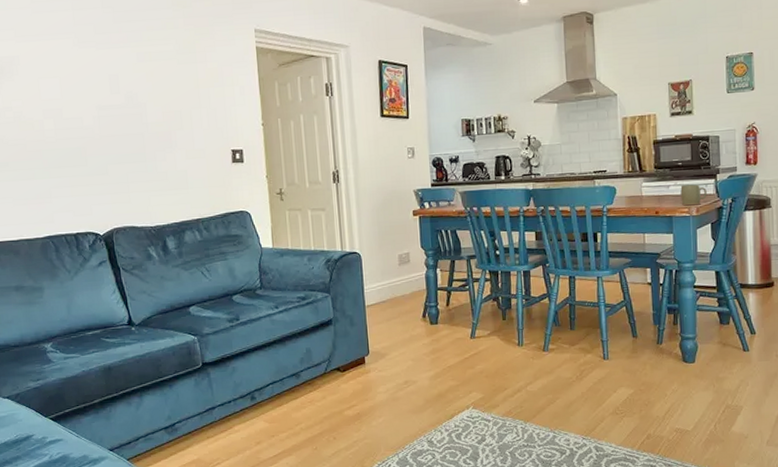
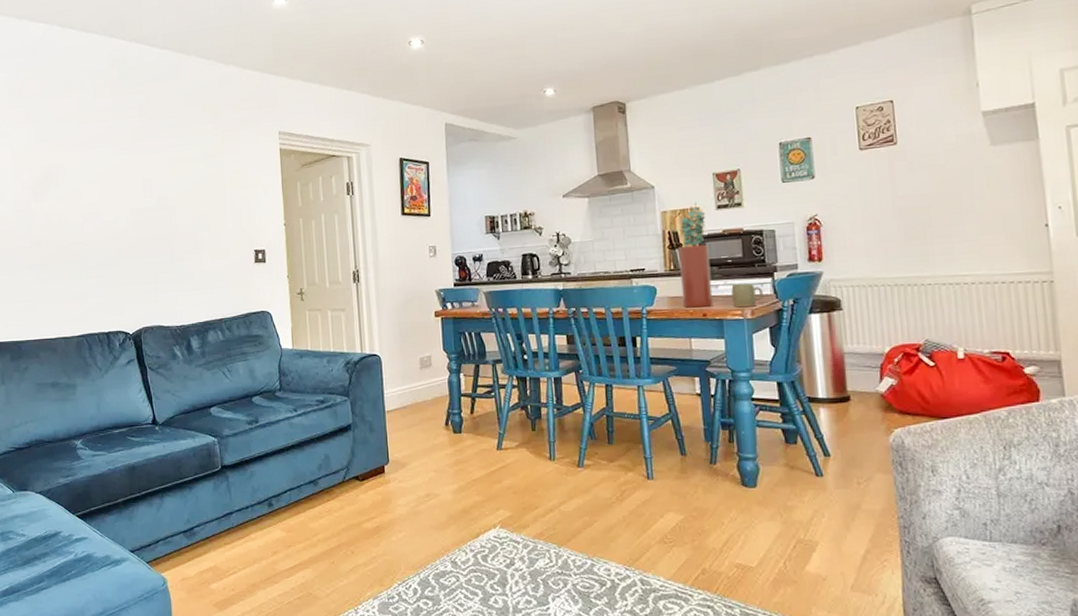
vase: none [636,110,665,206] -> present [678,202,713,308]

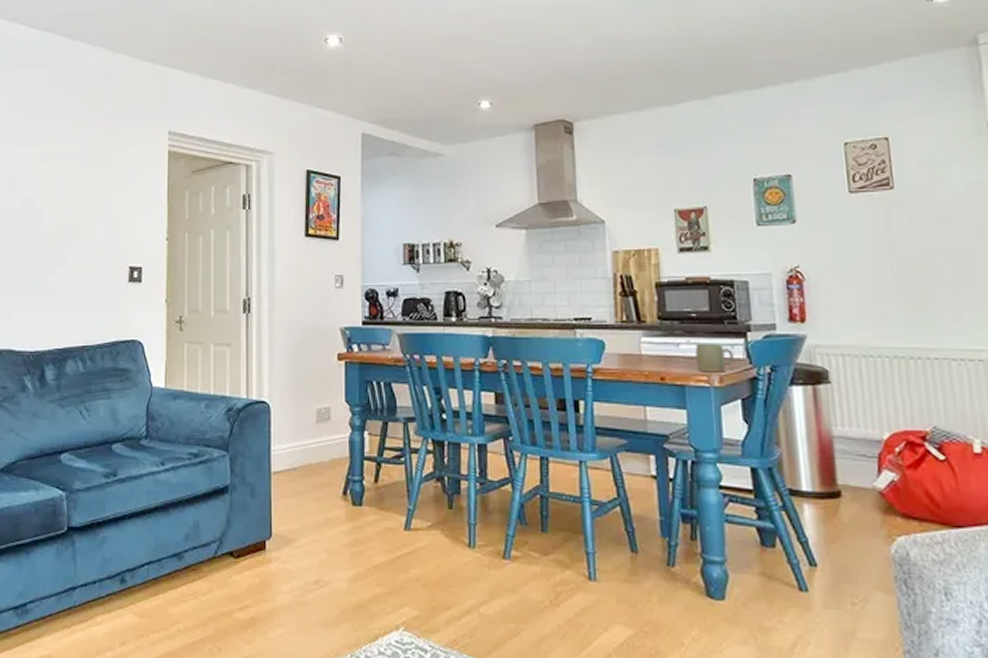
vase: present [678,202,713,308] -> none [632,243,674,369]

